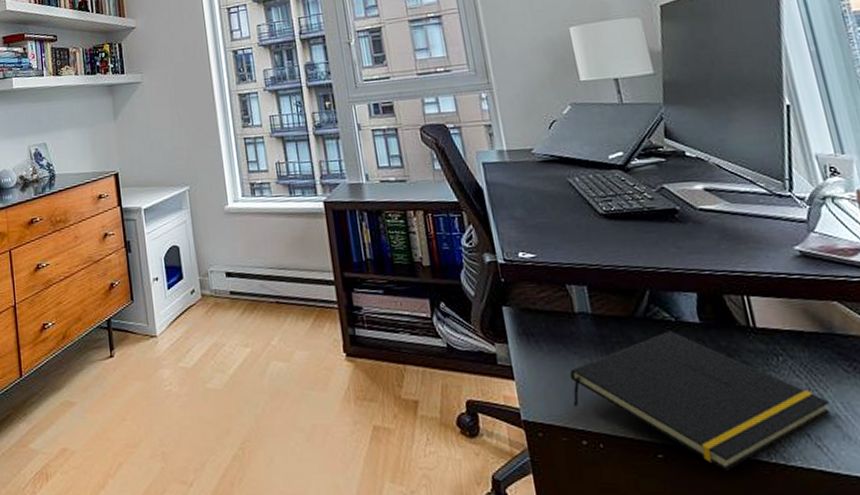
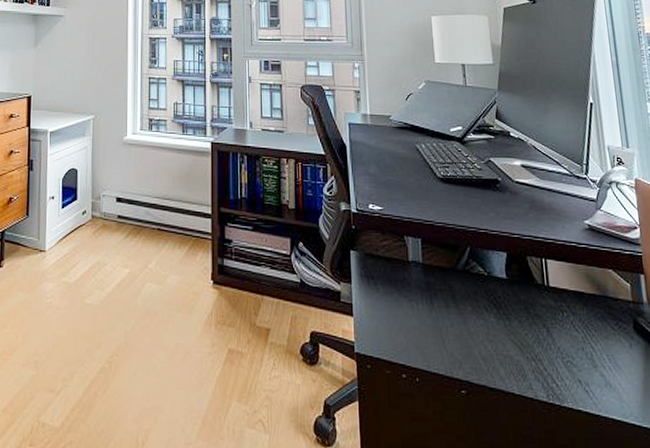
notepad: present [569,331,830,471] -> none [398,283,598,408]

